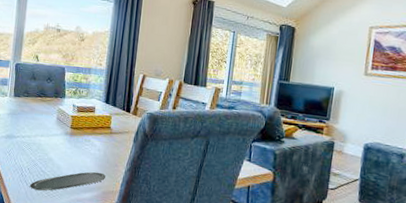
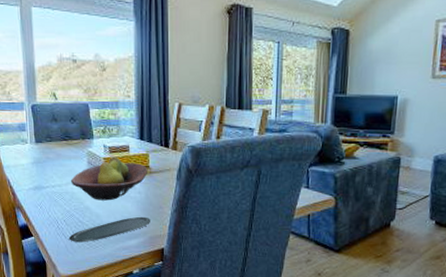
fruit bowl: none [39,115,109,155] -> present [70,156,148,201]

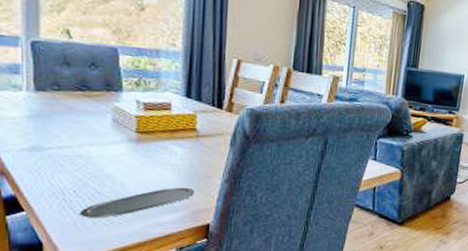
fruit bowl: present [70,156,148,201] -> none [85,114,195,168]

